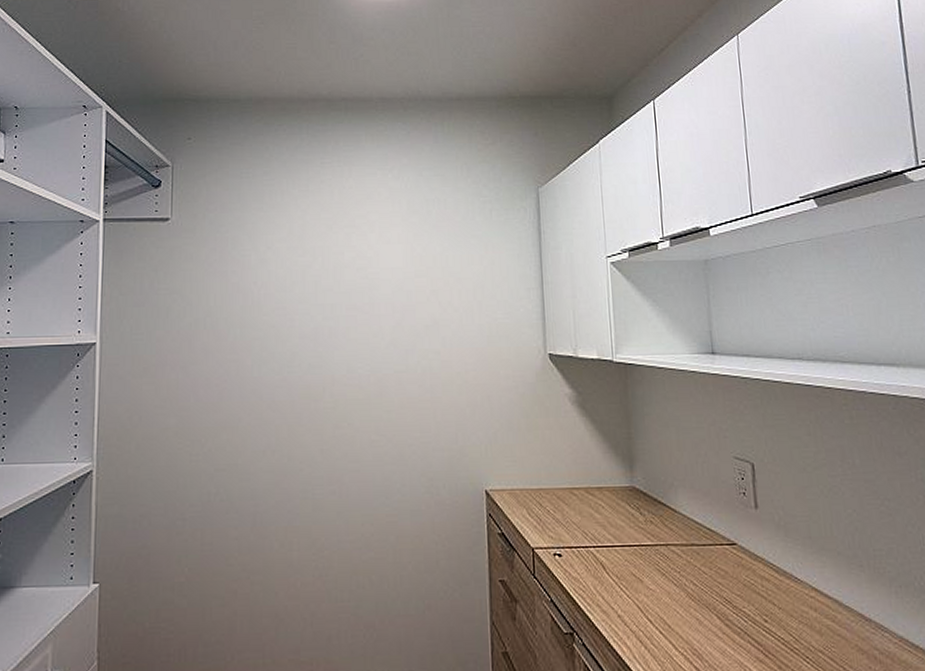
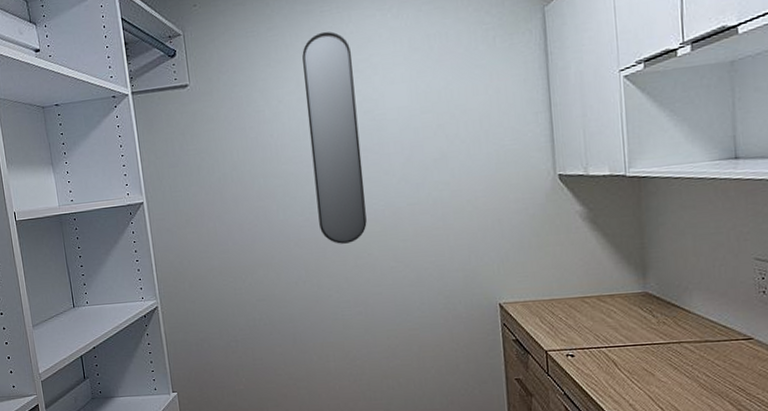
home mirror: none [296,182,351,410] -> present [302,31,367,244]

